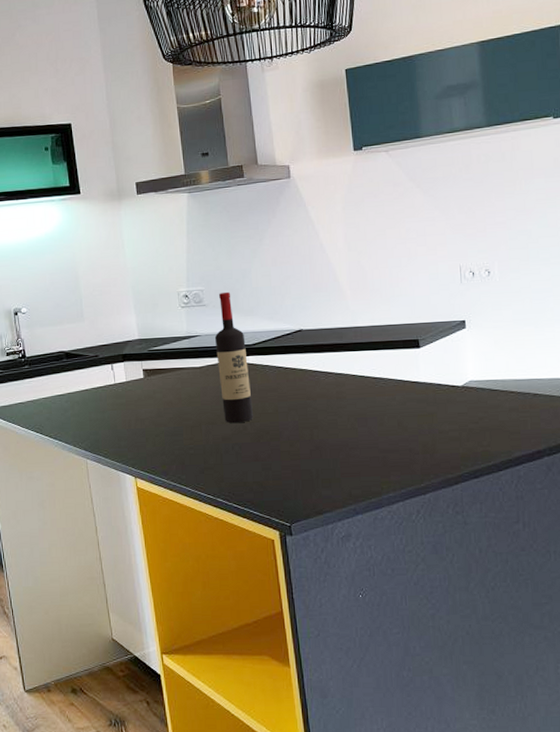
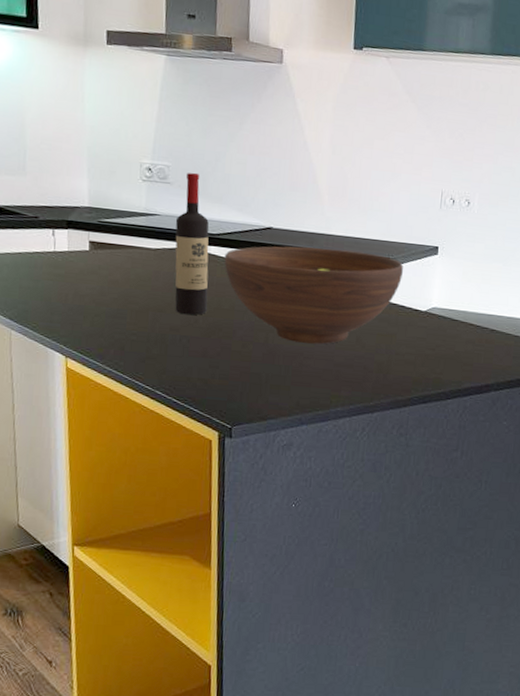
fruit bowl: none [262,338,434,435] -> present [224,246,404,344]

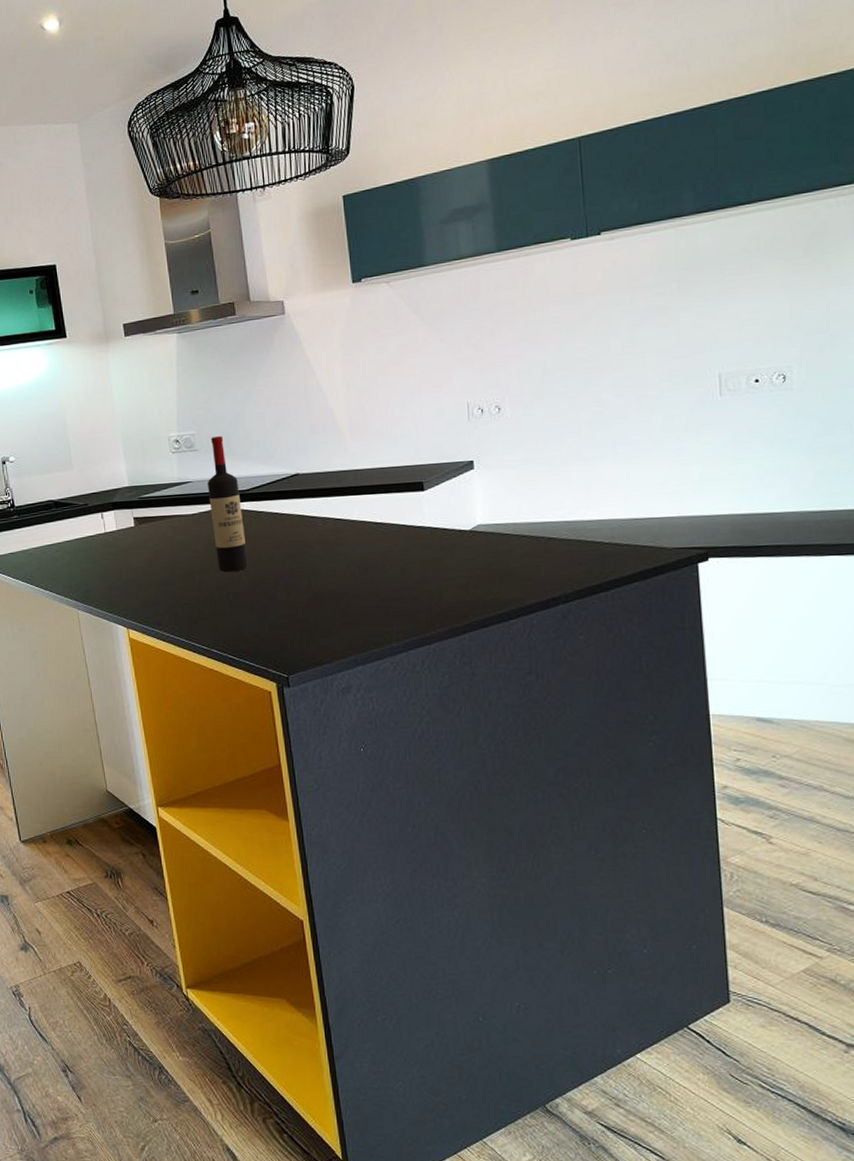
fruit bowl: present [224,246,404,344] -> none [257,480,440,583]

